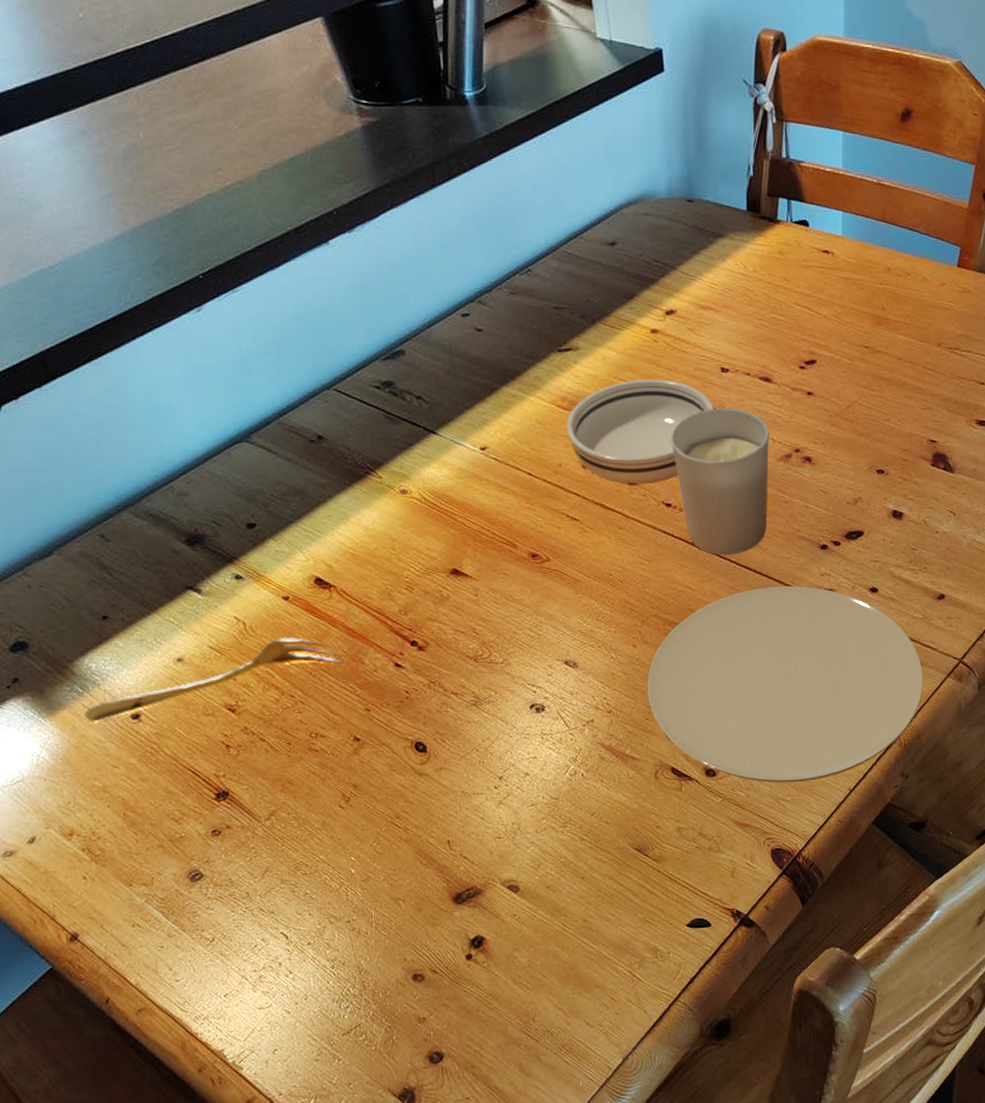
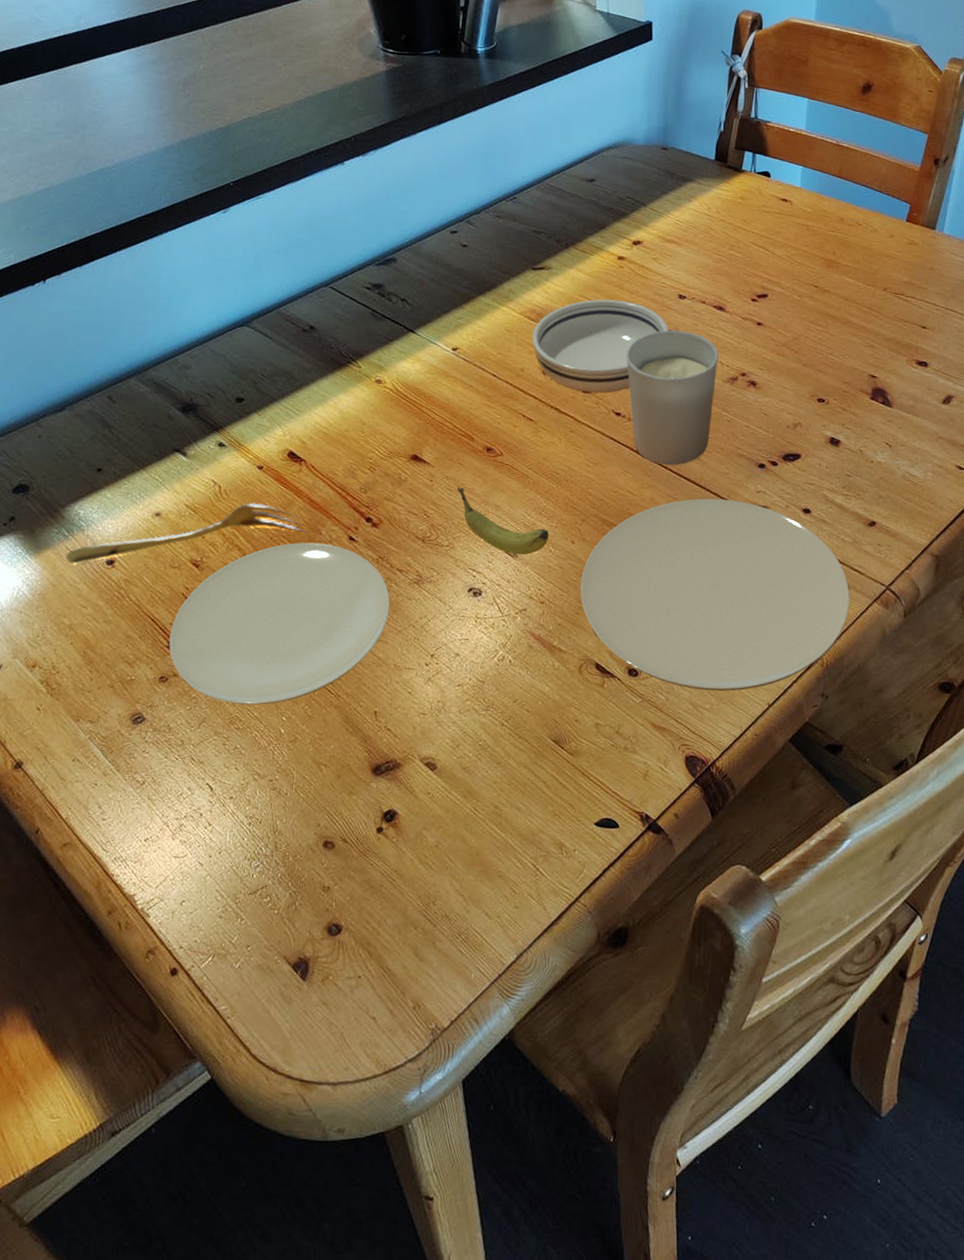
plate: none [215,673,449,850] -> present [169,542,390,705]
fruit: none [504,599,609,665] -> present [456,487,550,555]

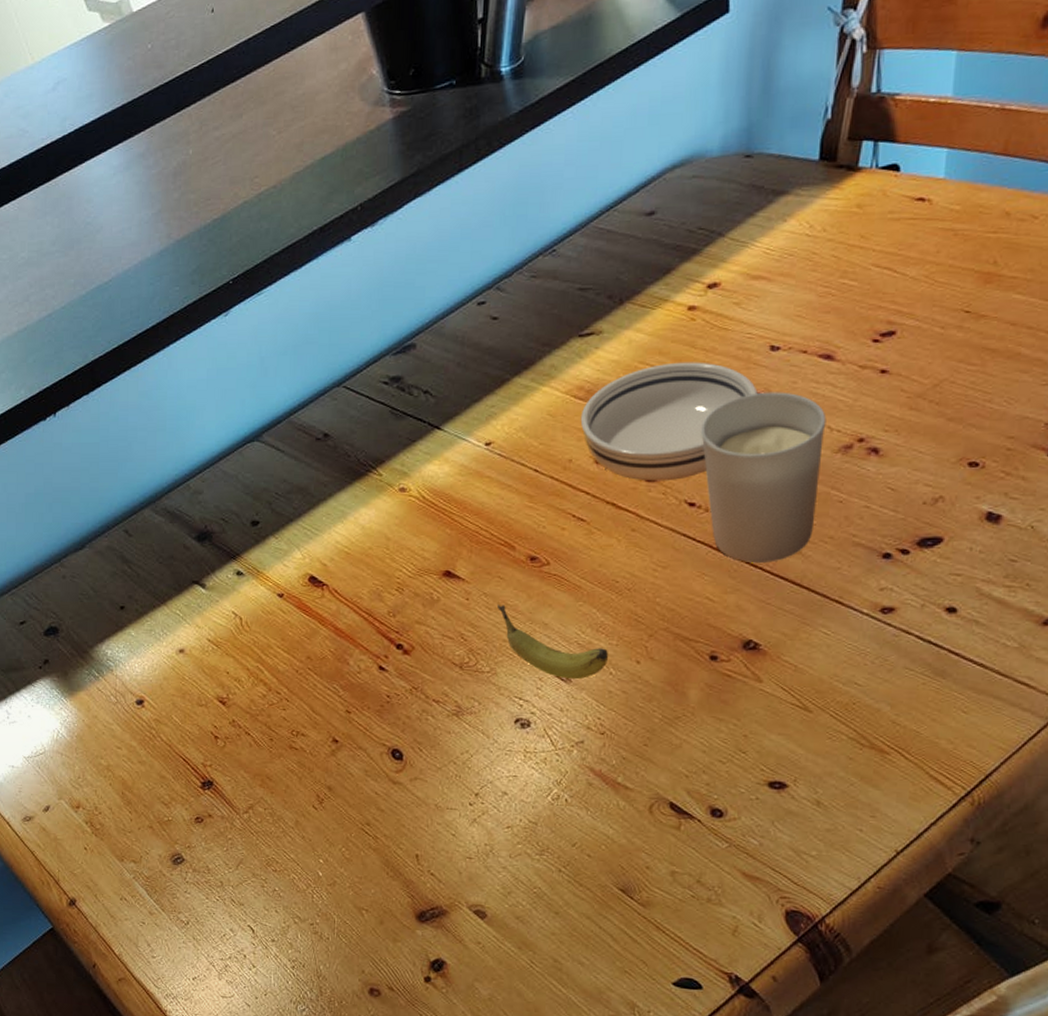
fork: present [66,502,310,564] -> none [98,633,336,705]
plate: present [169,542,390,705] -> none [202,674,427,847]
plate: present [580,498,850,692] -> none [648,600,1014,836]

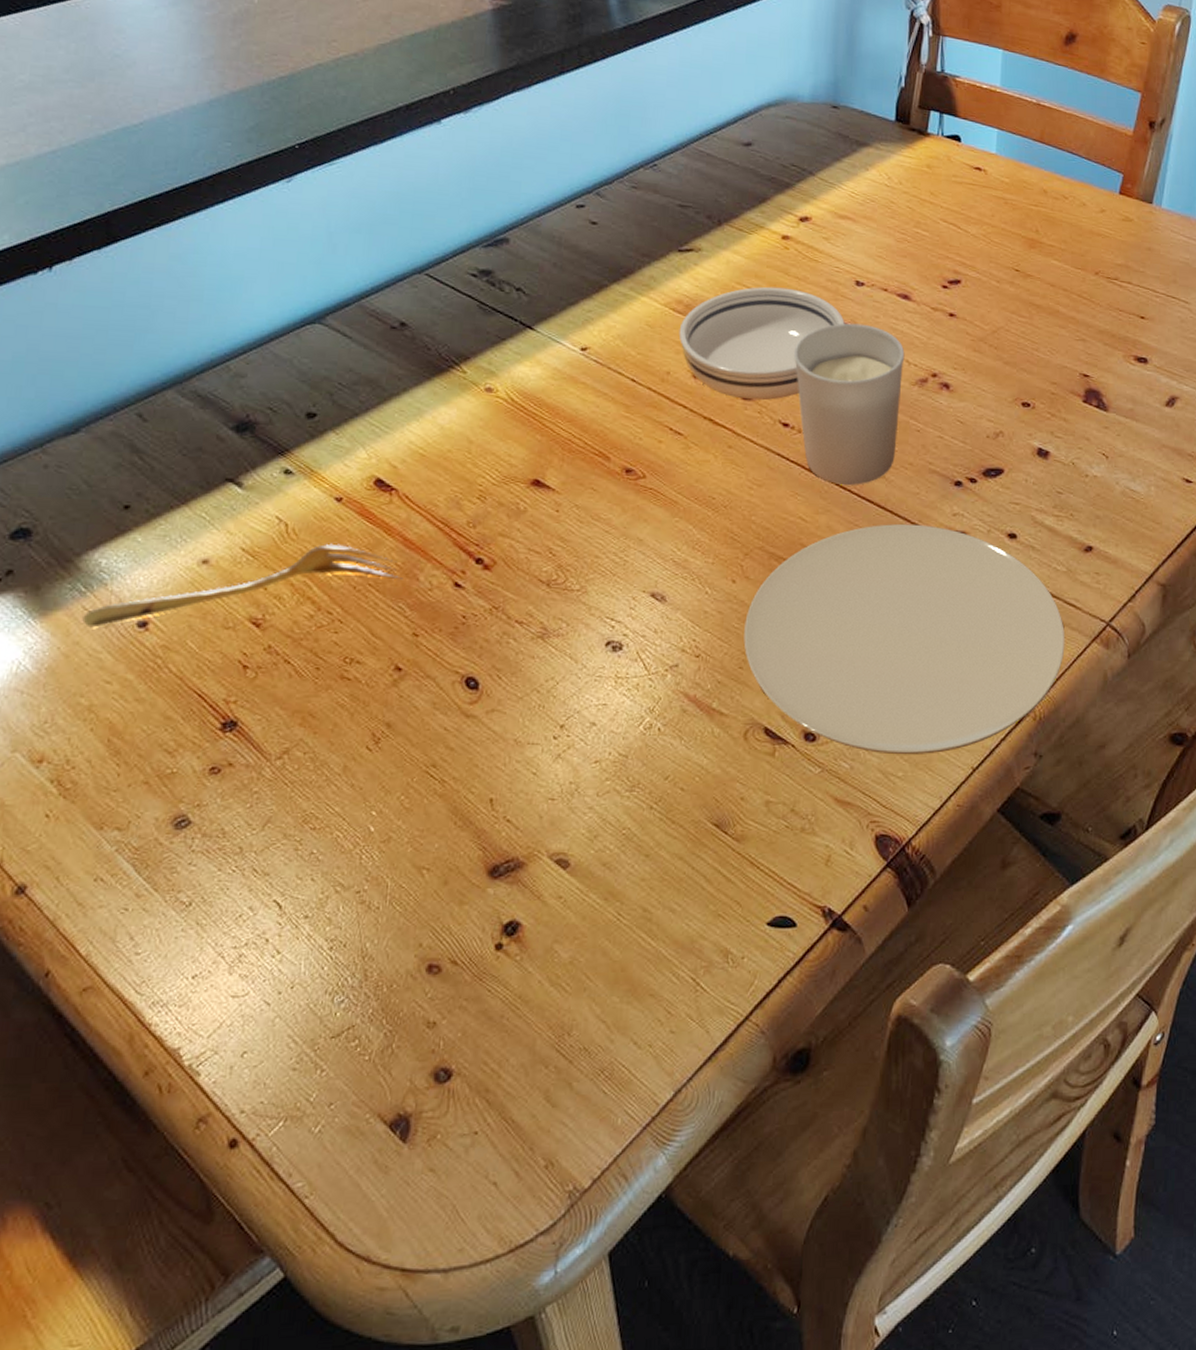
fork: none [98,633,336,705] -> present [82,543,404,628]
fruit: present [496,605,609,680] -> none [589,518,705,599]
plate: none [648,600,1014,836] -> present [743,523,1066,755]

